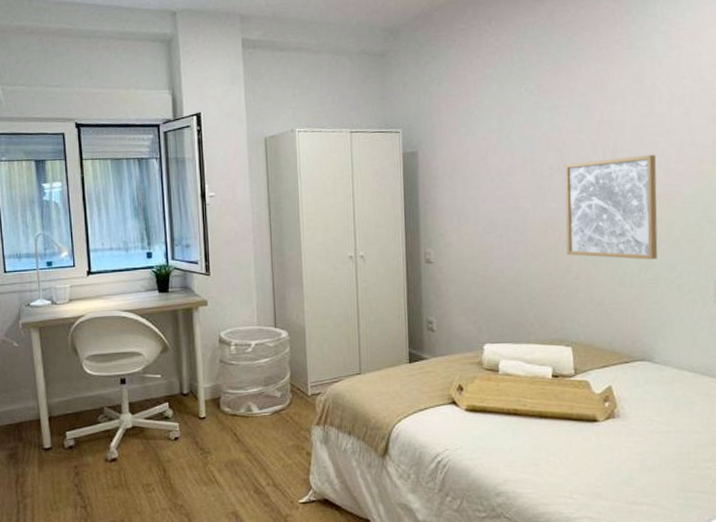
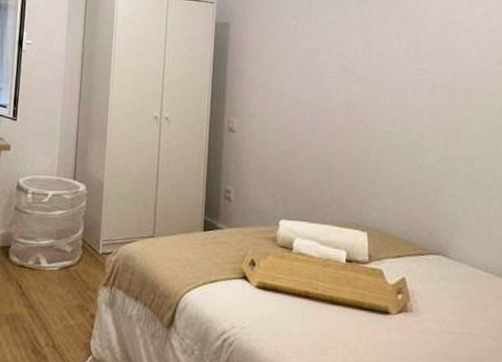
wall art: present [564,154,658,260] -> none [367,49,457,153]

